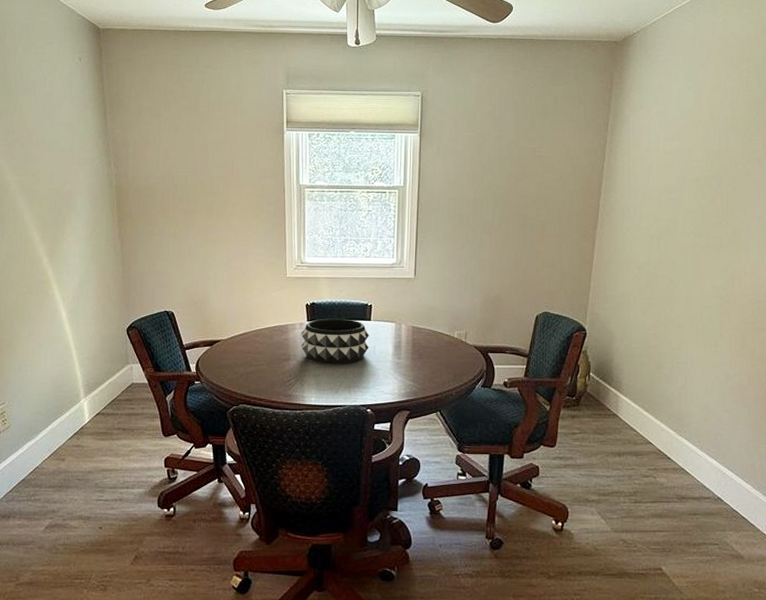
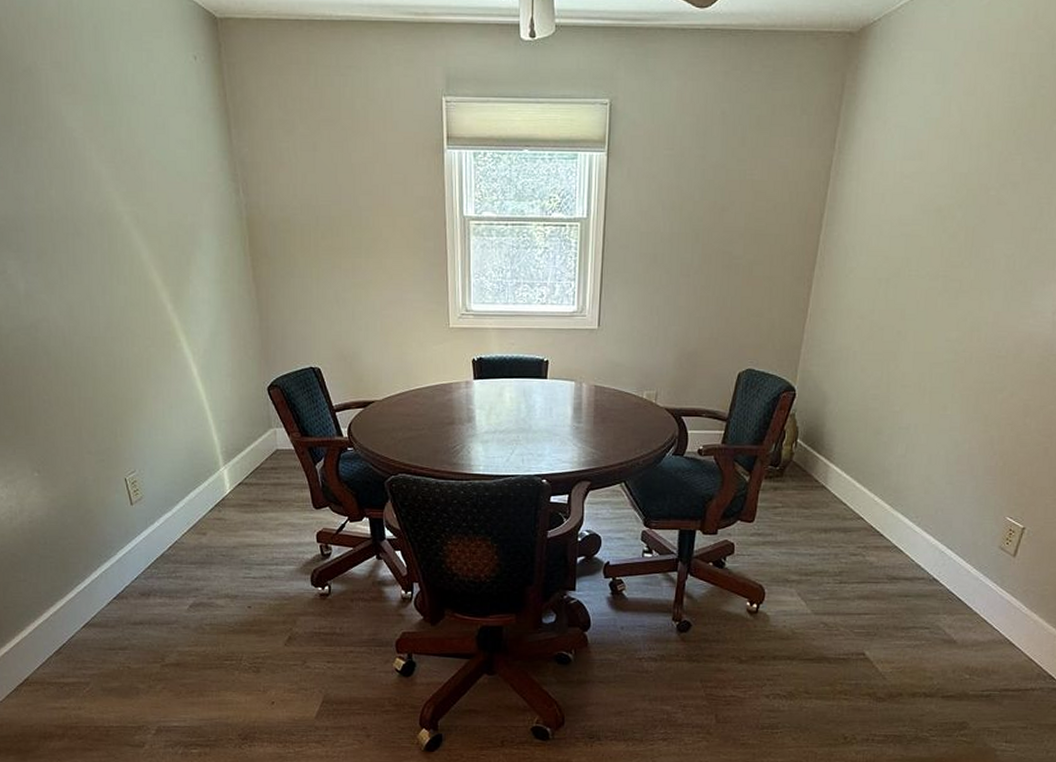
decorative bowl: present [301,318,369,365] -> none [467,376,545,429]

